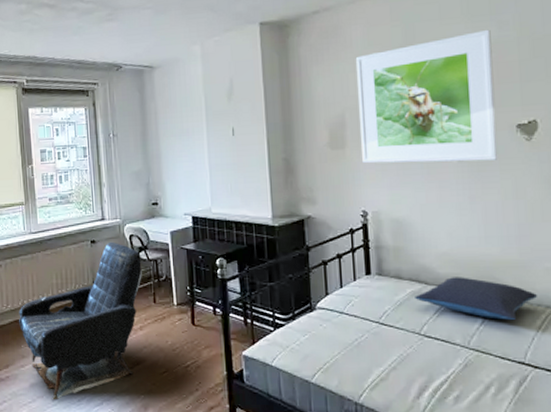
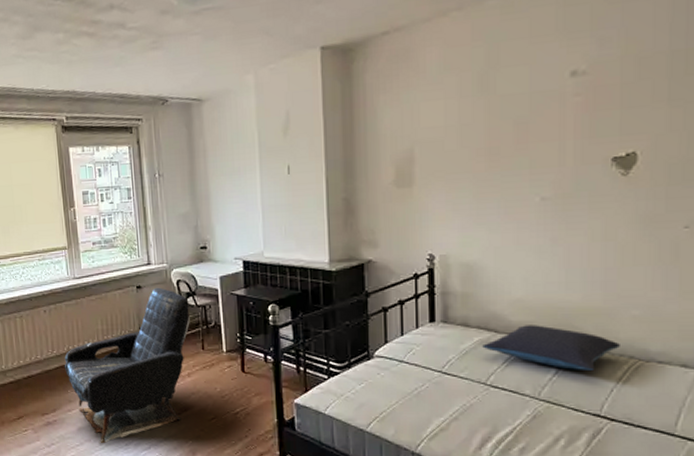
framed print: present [355,29,498,164] -> none [428,47,589,203]

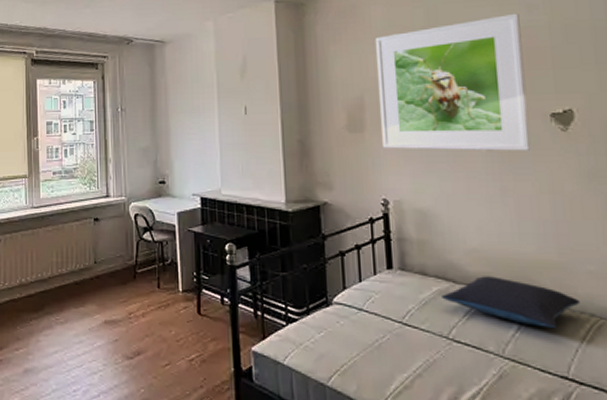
armchair: present [64,287,191,444] -> none [15,220,148,389]
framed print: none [428,47,589,203] -> present [374,13,531,151]

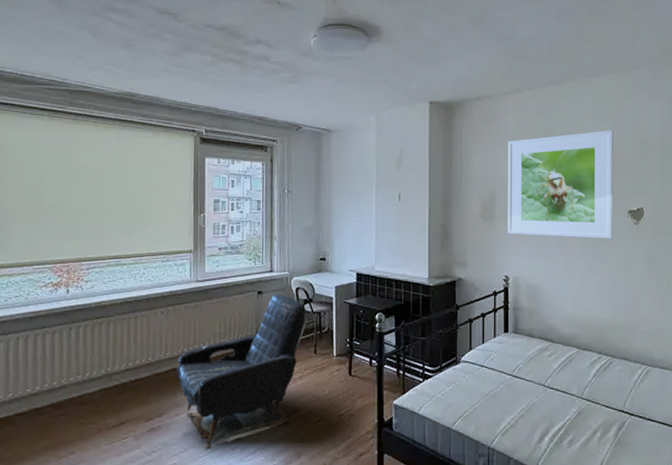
armchair: none [15,220,148,389] -> present [176,293,307,450]
pillow: present [442,276,579,328] -> none [542,336,636,374]

